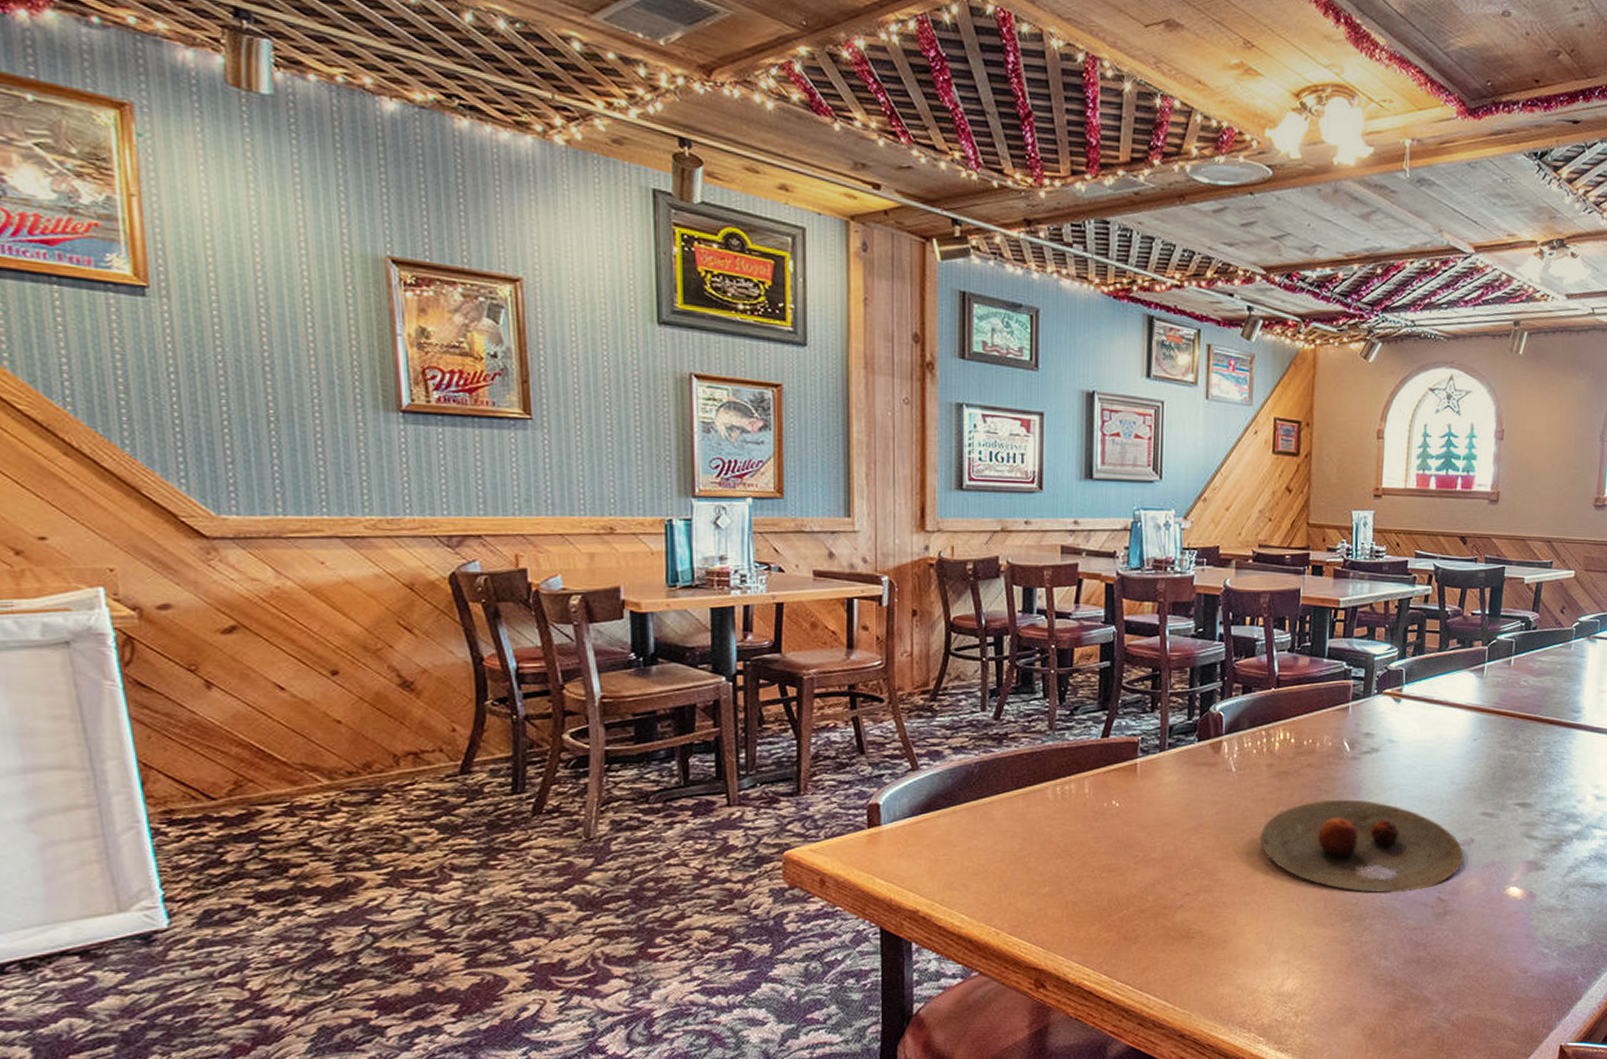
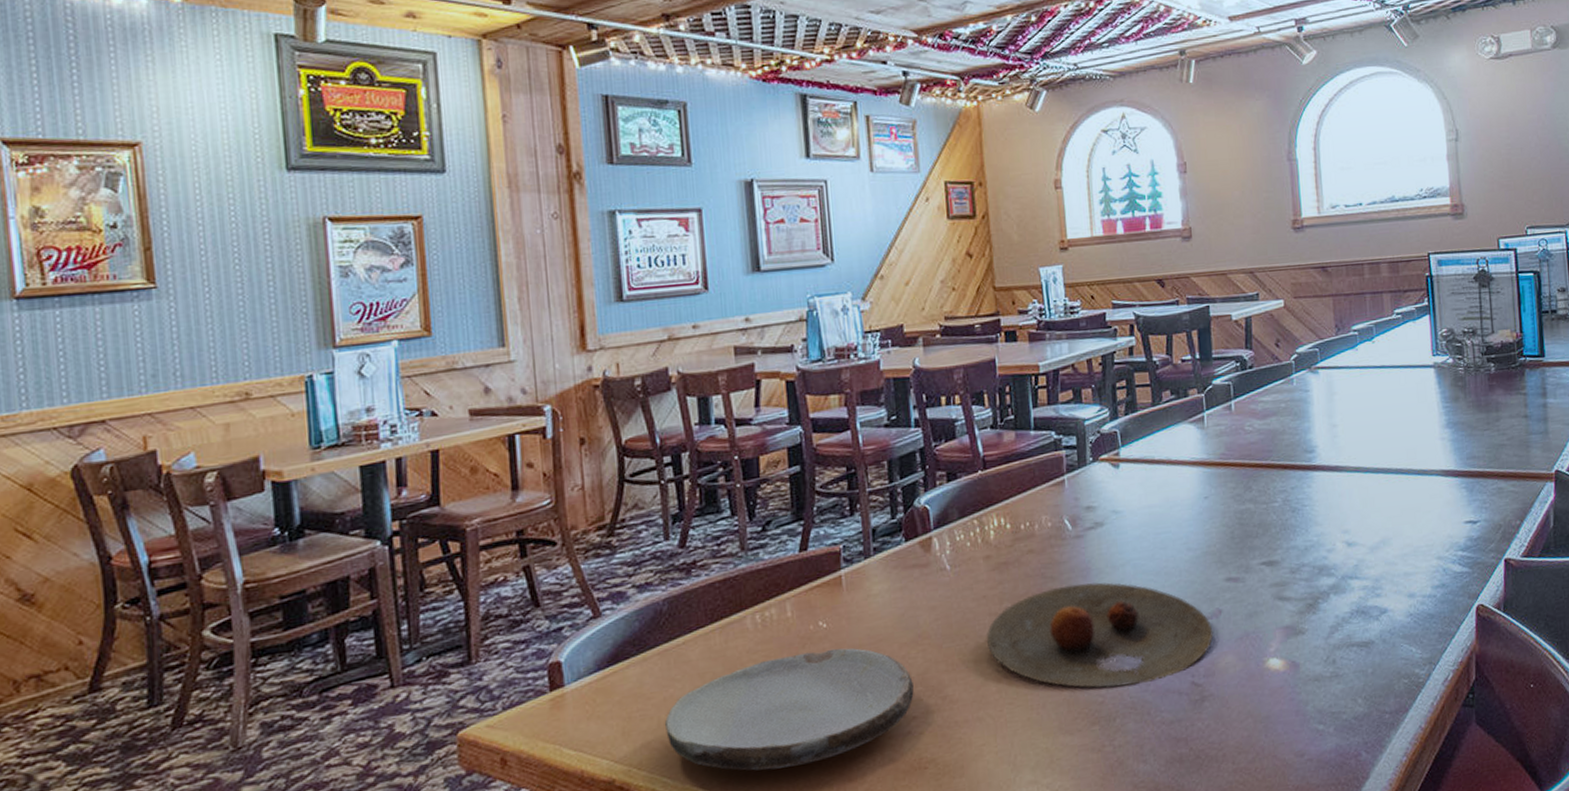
plate: none [967,825,1190,921] -> present [665,648,914,771]

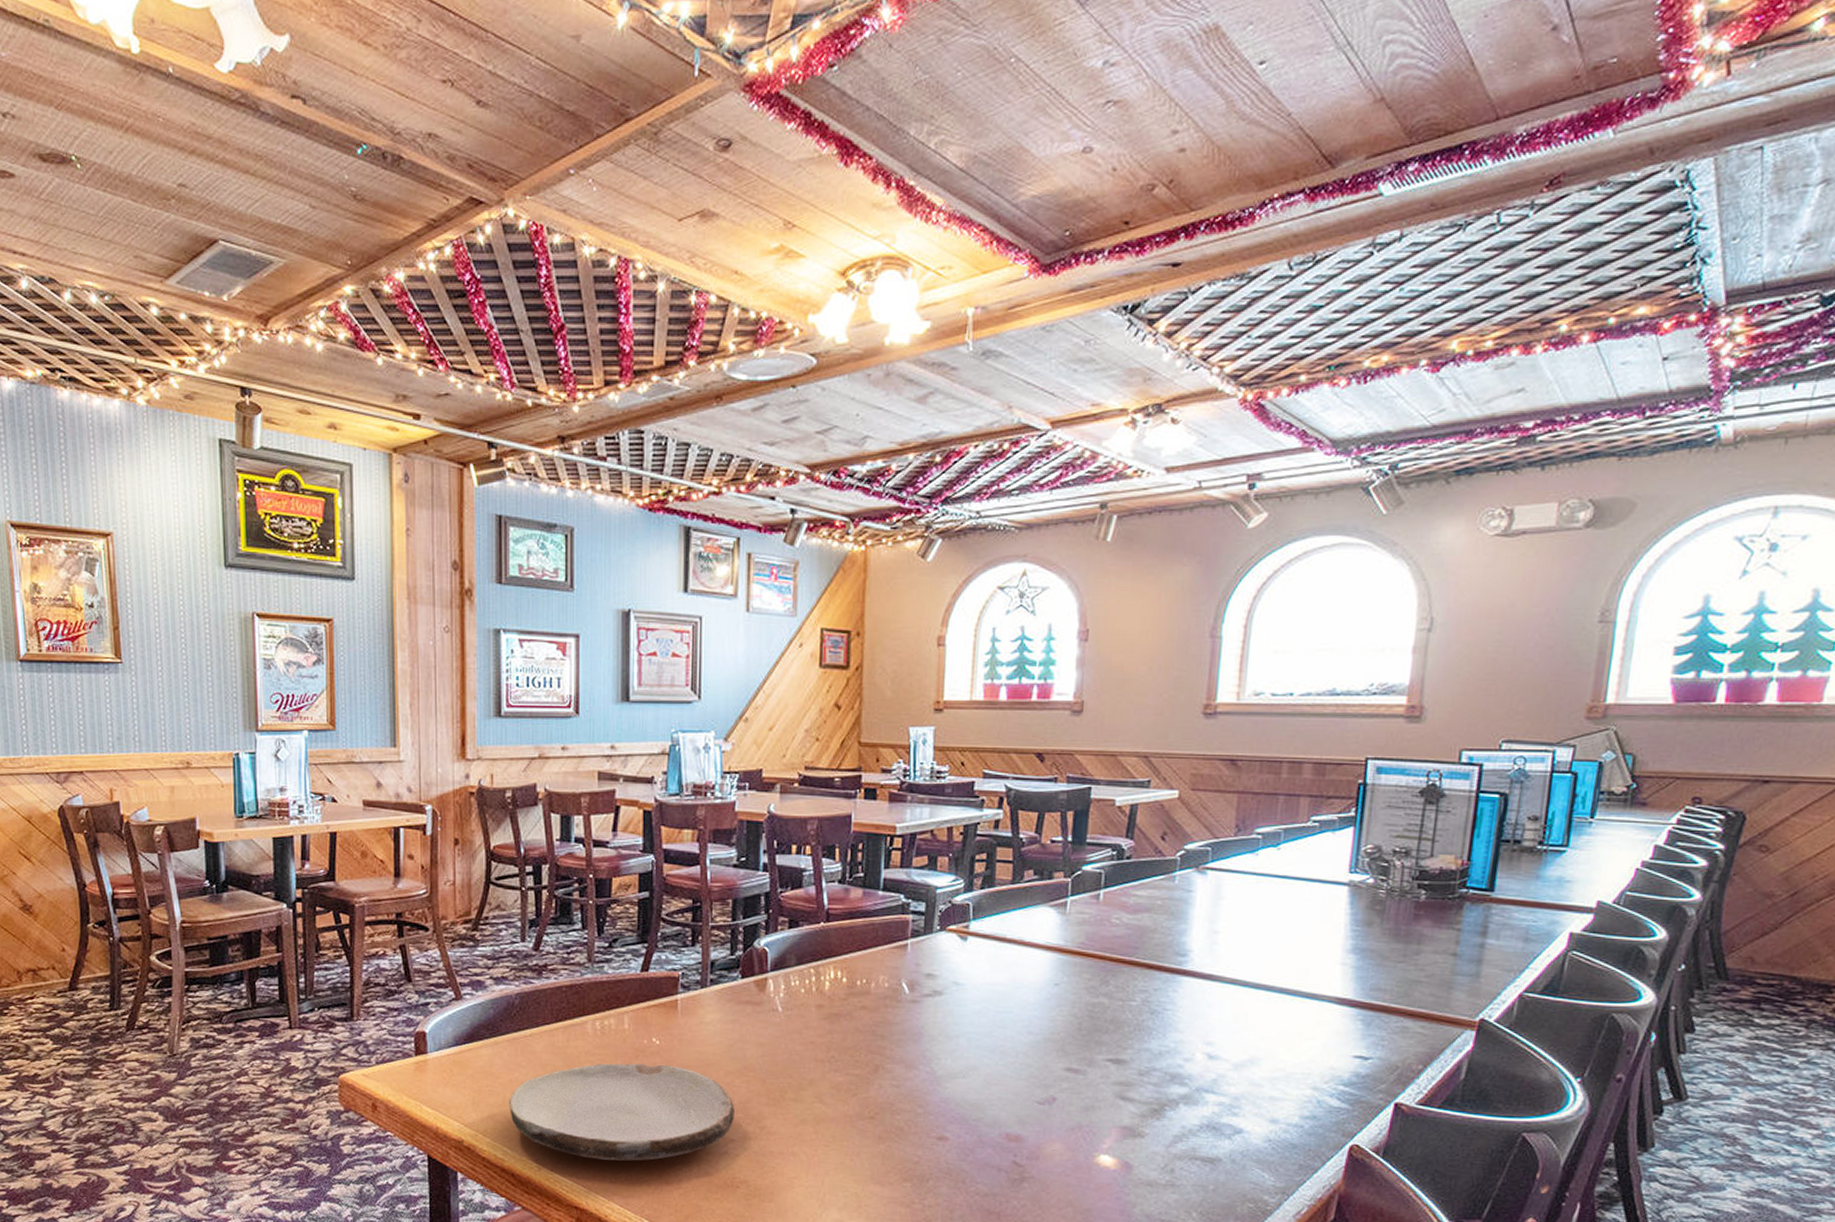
plate: present [986,582,1214,688] -> none [809,1046,1044,1153]

